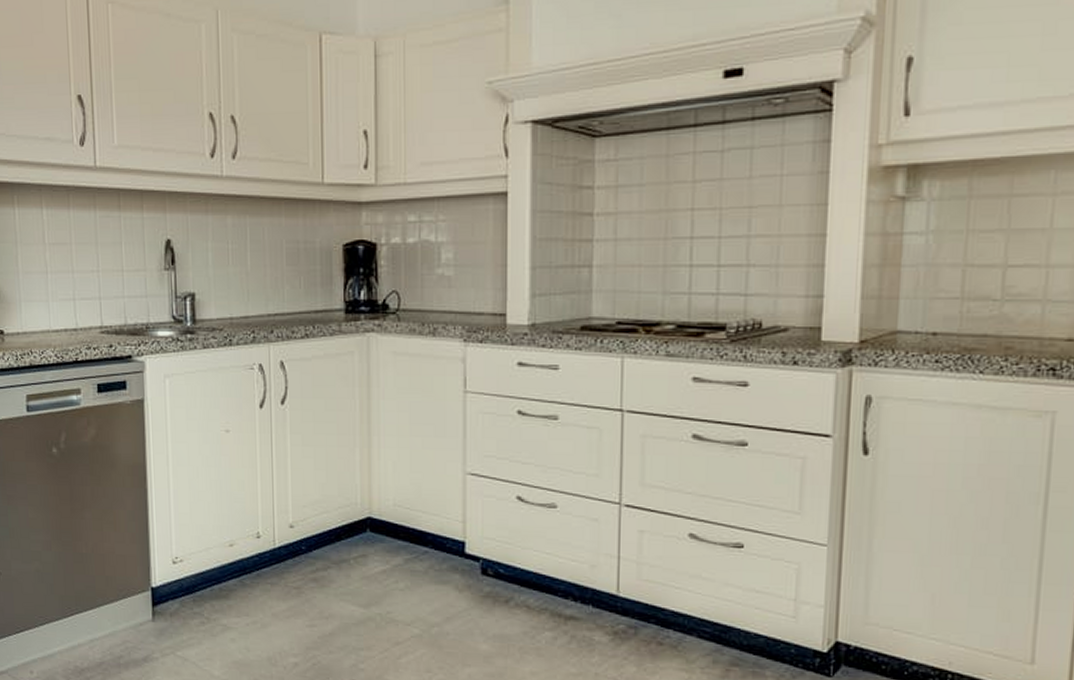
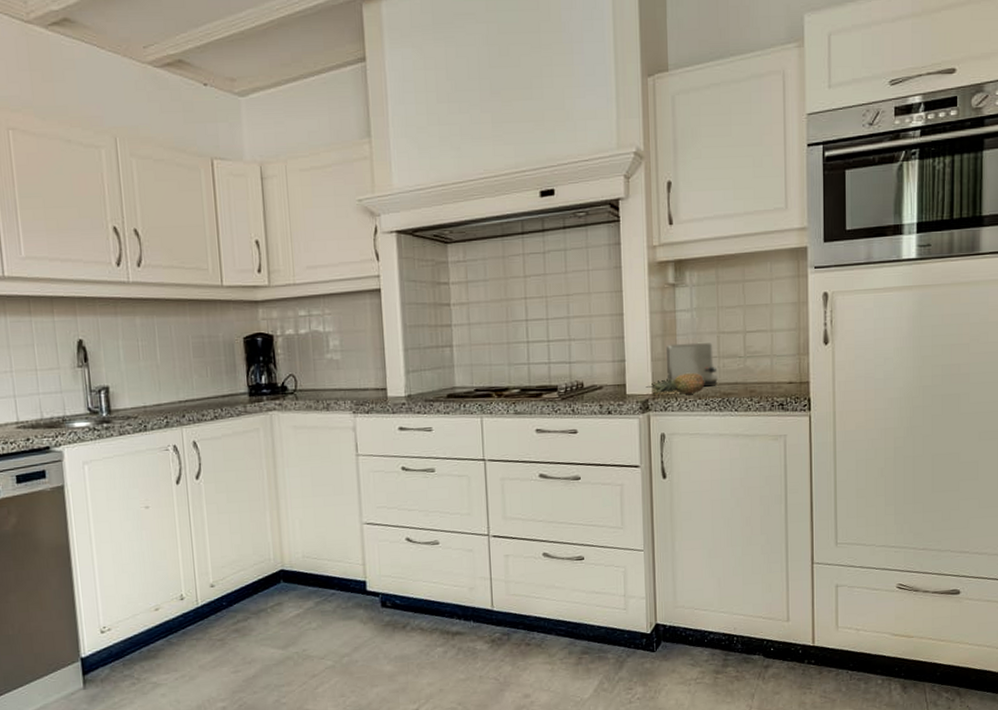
toaster: none [849,277,960,337] -> present [645,341,719,389]
fruit: none [858,317,937,346] -> present [652,372,704,396]

